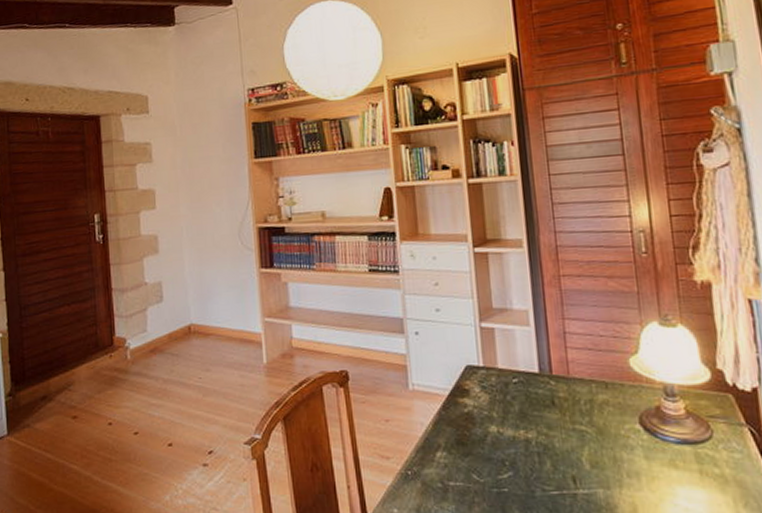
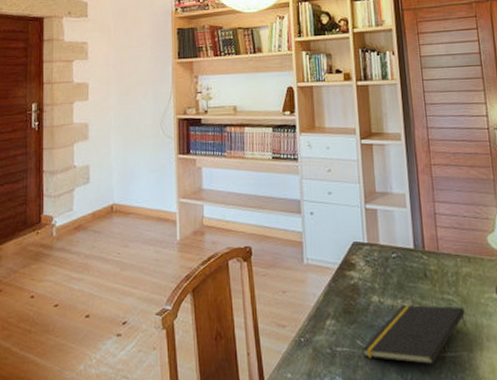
notepad: none [478,436,602,502] -> present [361,305,466,364]

